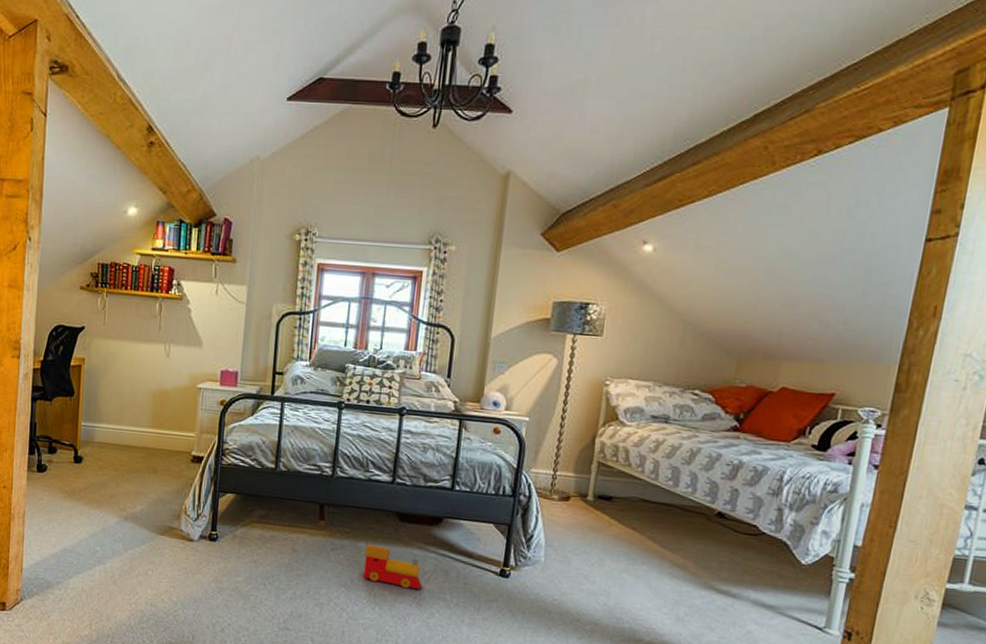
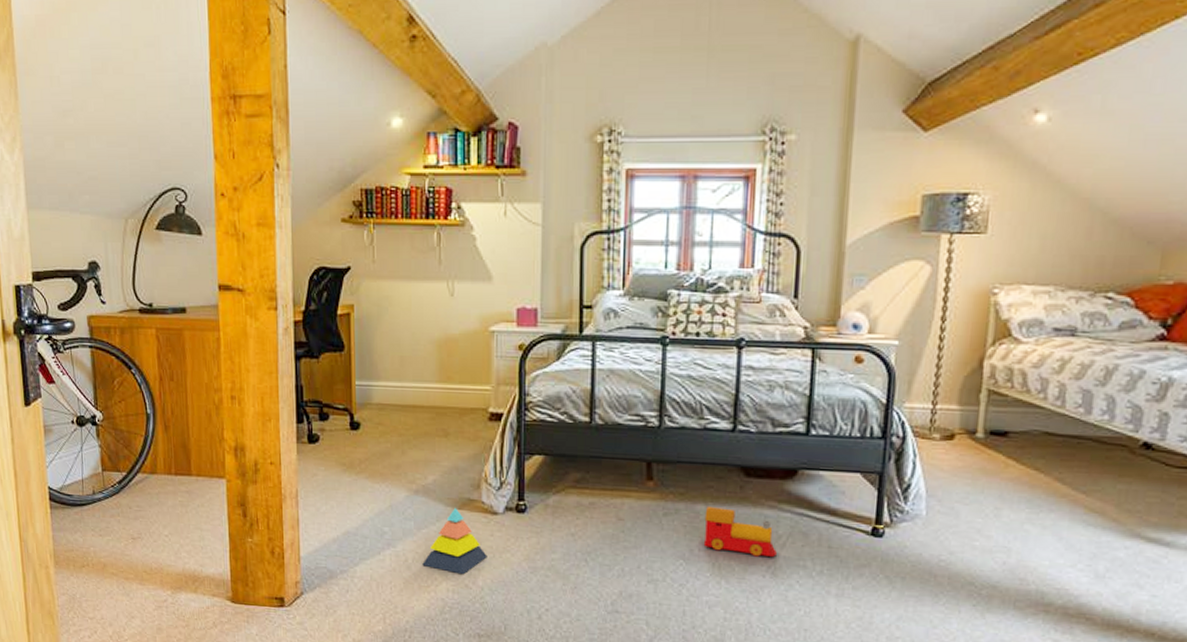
stacking toy: none [126,534,182,591] -> present [422,508,487,575]

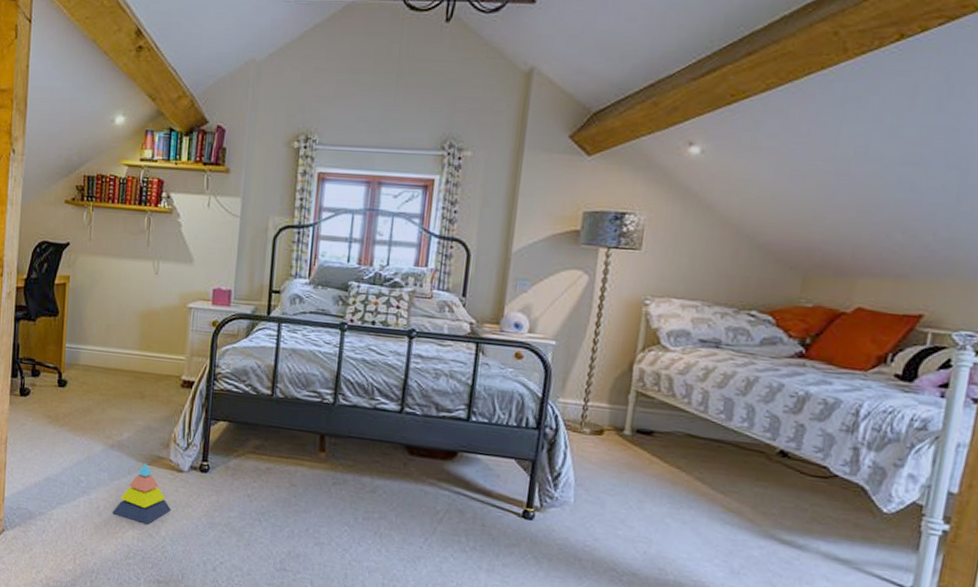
toy train: present [703,505,777,557] -> none [367,478,434,530]

